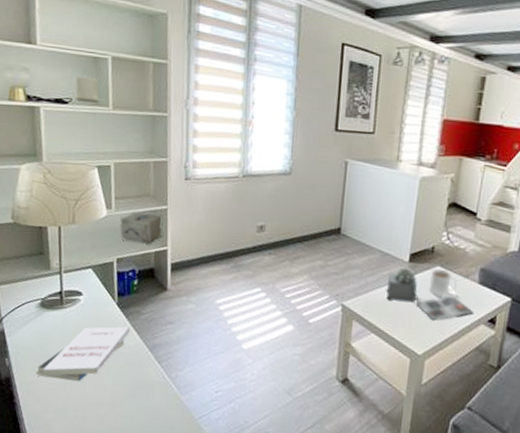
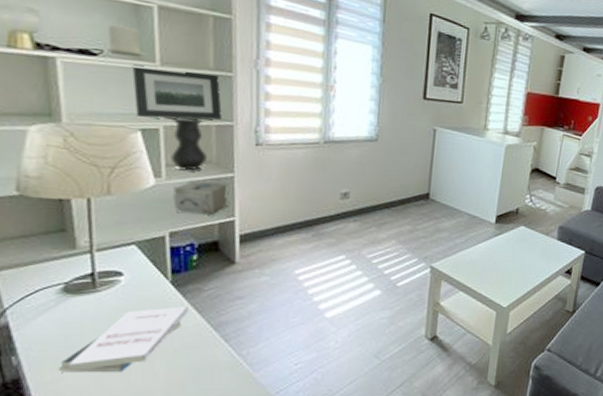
picture frame: none [92,110,159,157] -> present [131,64,222,120]
vase: none [119,155,146,203] -> present [171,117,207,171]
succulent plant: present [387,267,417,303] -> none [474,228,503,261]
magazine: present [416,296,473,320] -> none [502,252,553,275]
mug: present [429,269,457,297] -> none [514,229,539,253]

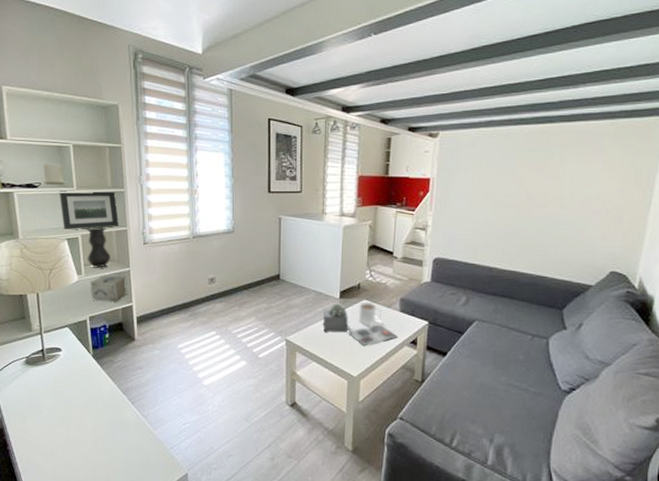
books: present [58,306,189,373] -> none [25,375,105,426]
succulent plant: none [474,228,503,261] -> present [322,303,348,333]
magazine: none [502,252,553,275] -> present [349,324,397,346]
mug: none [514,229,539,253] -> present [358,303,382,325]

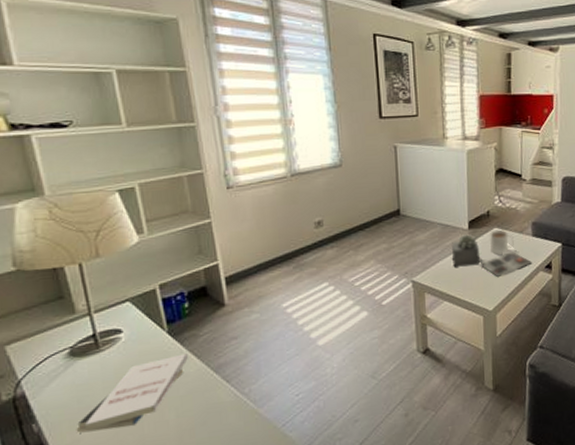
books: none [25,375,105,426] -> present [76,353,188,433]
candle: present [39,163,70,185] -> none [69,94,116,123]
picture frame: present [59,191,119,230] -> none [101,126,191,180]
vase: present [86,227,110,268] -> none [145,172,183,224]
decorative box: present [90,275,129,301] -> none [157,229,212,263]

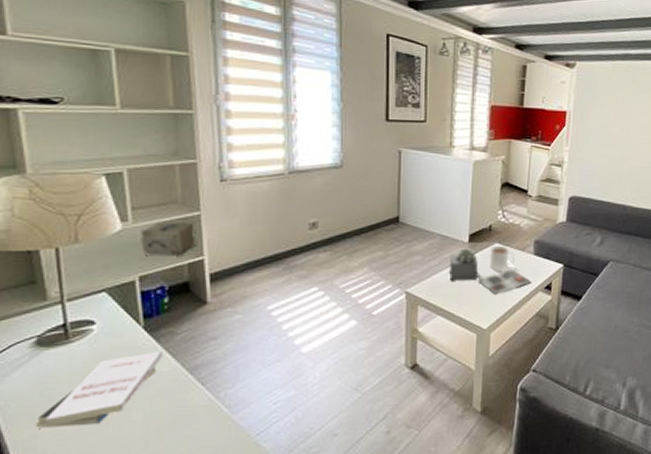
decorative box: none [157,229,212,263] -> present [141,222,199,255]

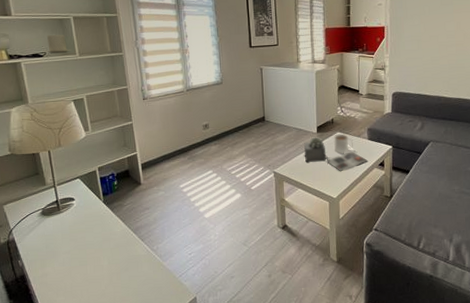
books: present [35,351,163,428] -> none [45,218,116,269]
candle: none [61,71,110,102] -> present [44,34,73,54]
decorative box: present [141,222,199,255] -> none [97,129,133,153]

